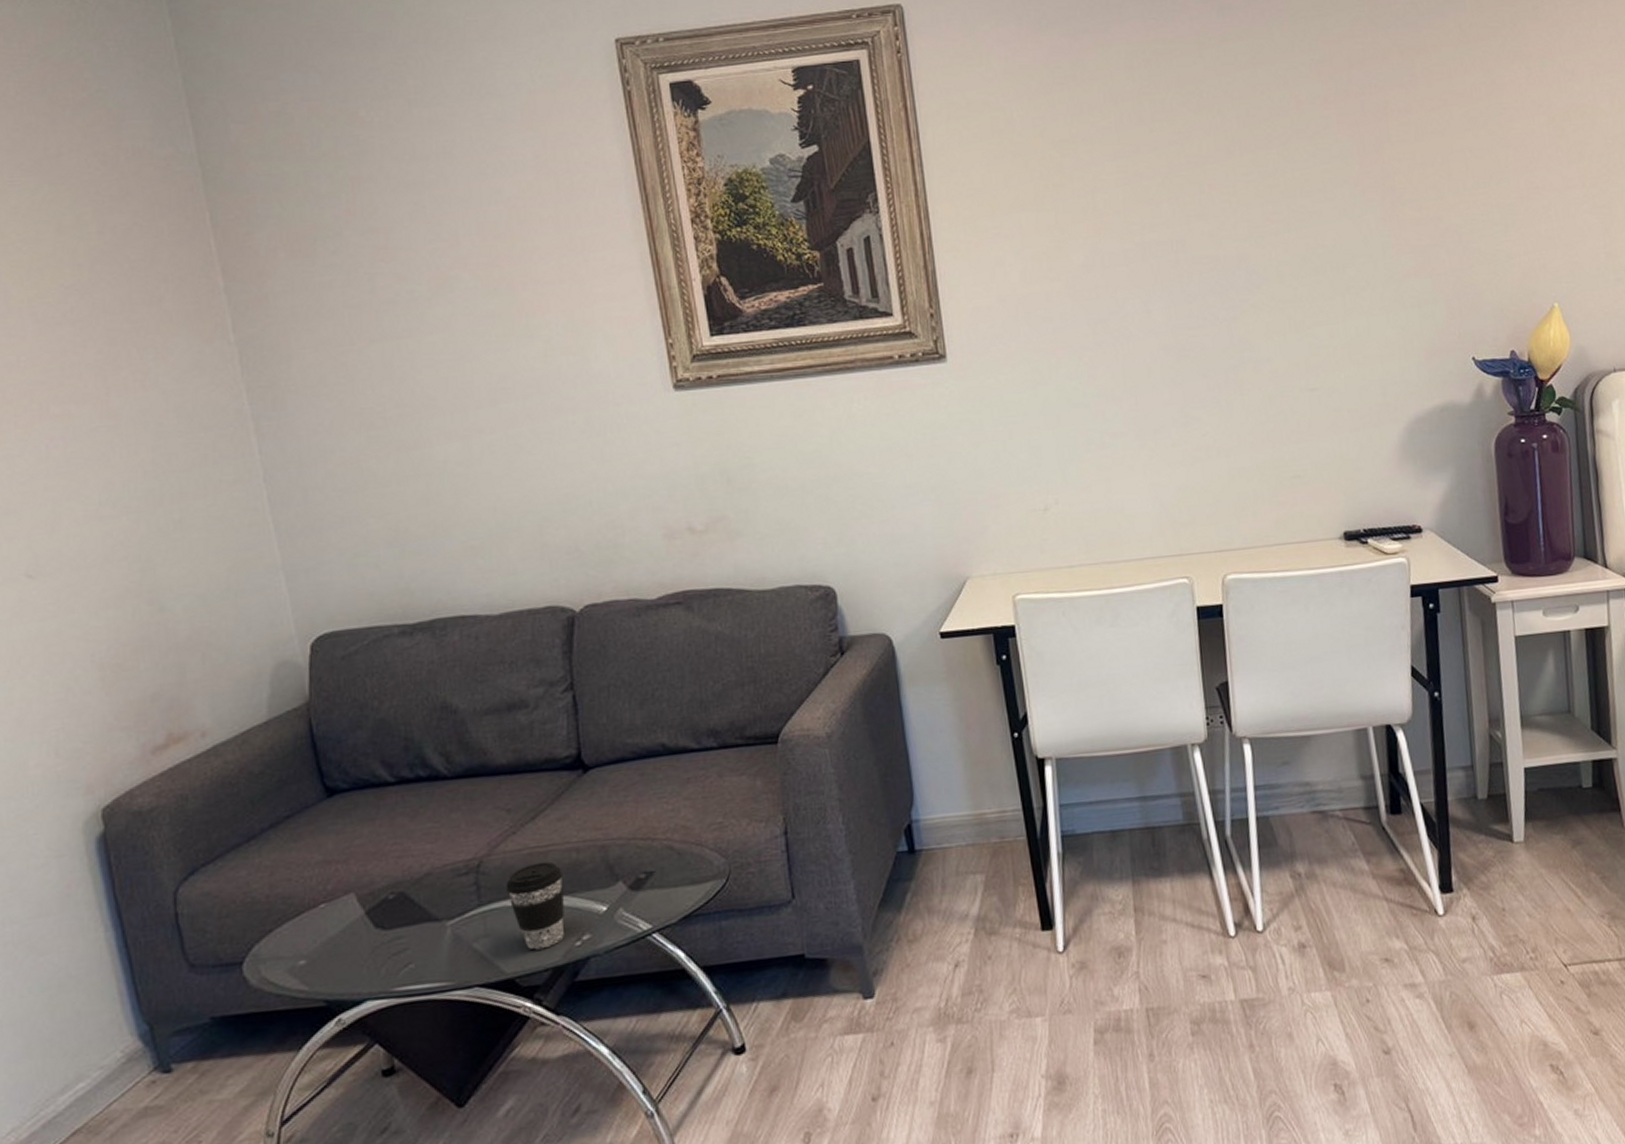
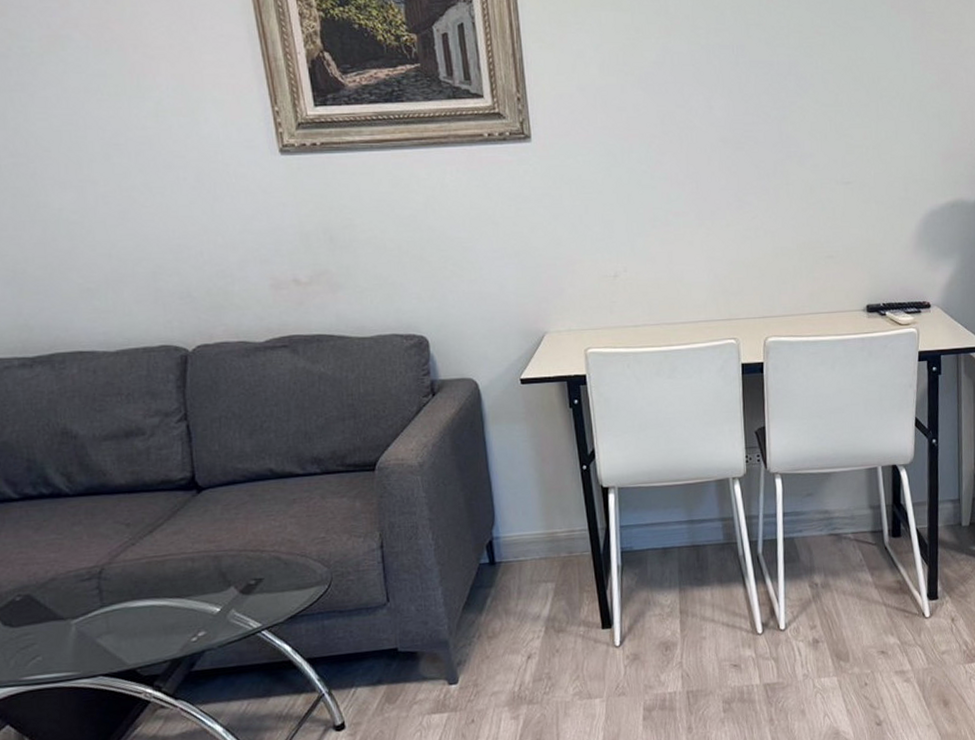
coffee cup: present [506,861,565,950] -> none [126,569,181,645]

